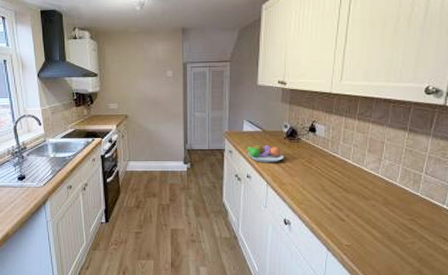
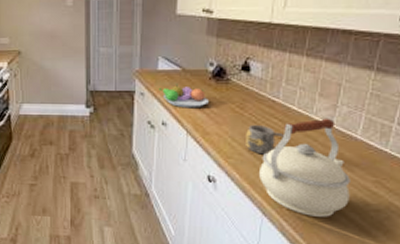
mug: none [313,175,345,200] -> present [246,124,287,155]
kettle: none [324,169,393,250] -> present [259,118,351,217]

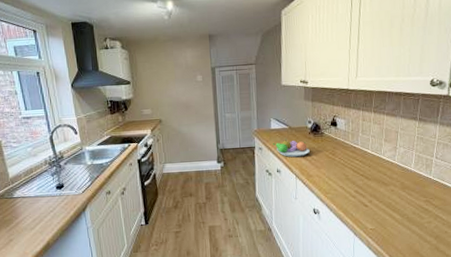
mug: present [246,124,287,155] -> none [338,166,366,189]
kettle: present [259,118,351,217] -> none [349,157,411,232]

